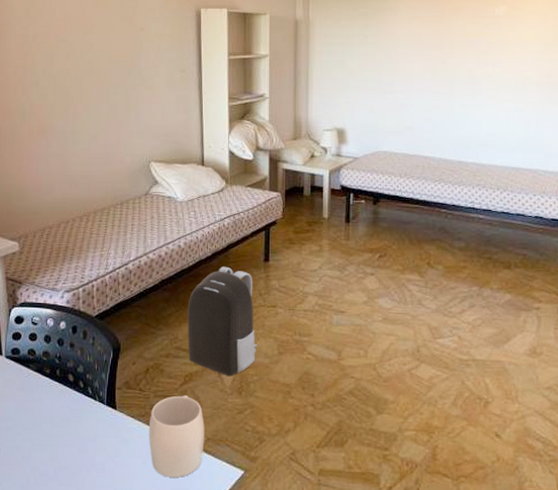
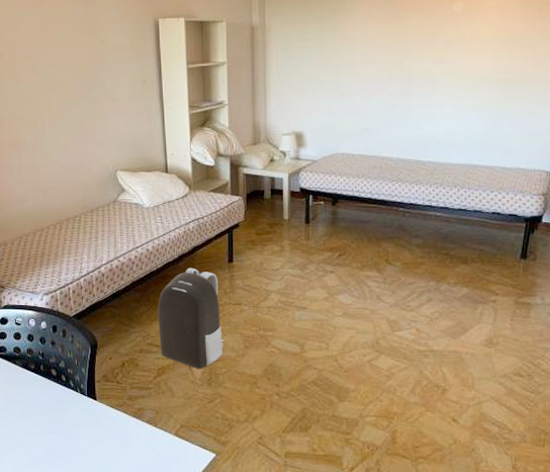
mug: present [148,395,205,478] -> none [127,387,178,460]

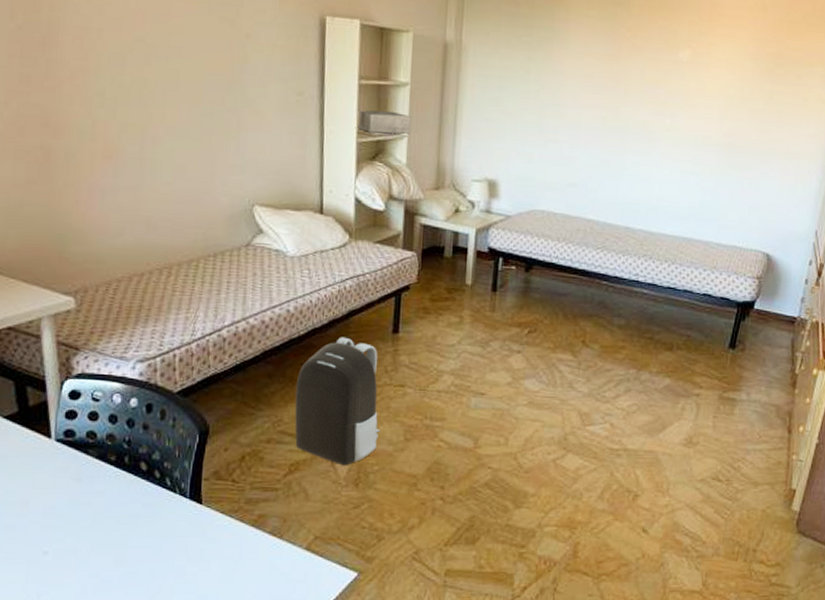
decorative box: none [187,86,230,105] -> present [355,109,411,135]

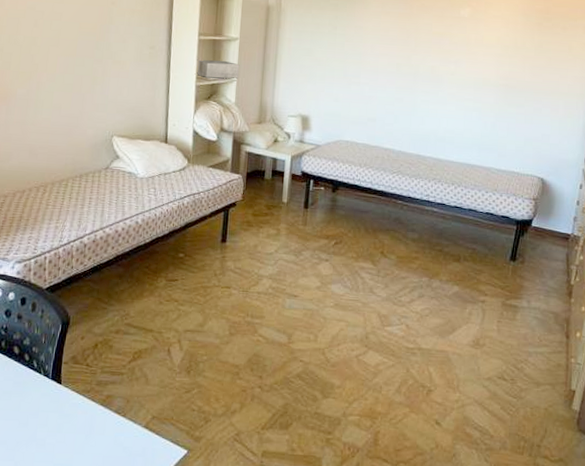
backpack: present [294,337,380,466] -> none [139,245,209,355]

